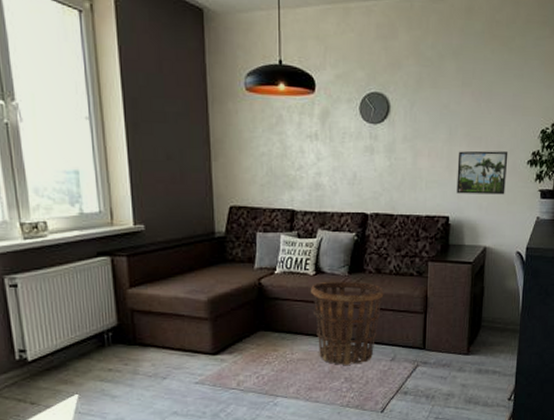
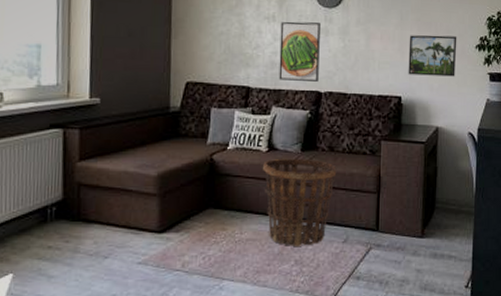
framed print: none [323,139,365,203] -> present [279,21,320,82]

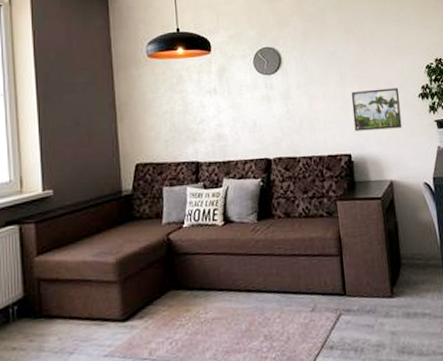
basket: present [263,159,337,248] -> none [221,228,296,322]
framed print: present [279,21,320,82] -> none [222,91,266,152]

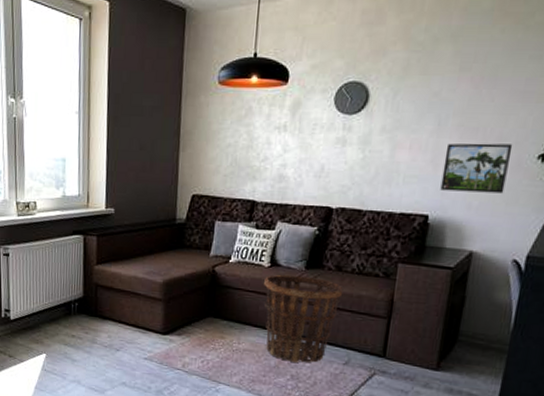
basket: none [221,228,296,322] -> present [264,275,344,364]

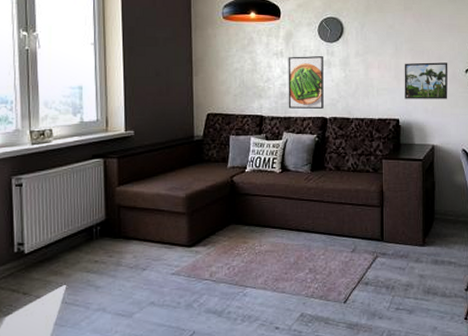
basket: present [264,275,344,364] -> none [278,178,343,257]
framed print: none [286,131,338,197] -> present [288,56,324,109]

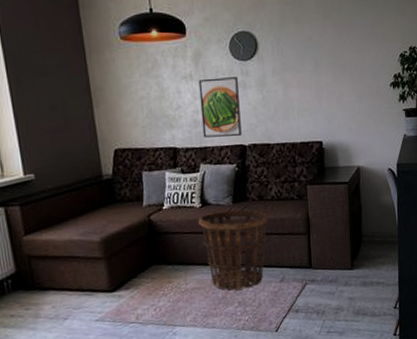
basket: none [278,178,343,257] -> present [198,210,268,291]
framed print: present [404,62,448,99] -> none [325,76,372,119]

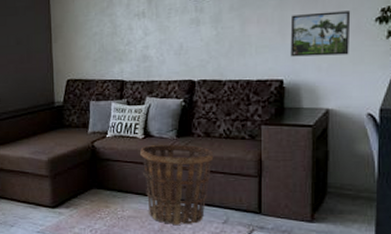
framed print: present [198,77,242,138] -> none [150,14,191,72]
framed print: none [325,76,372,119] -> present [290,11,351,57]

